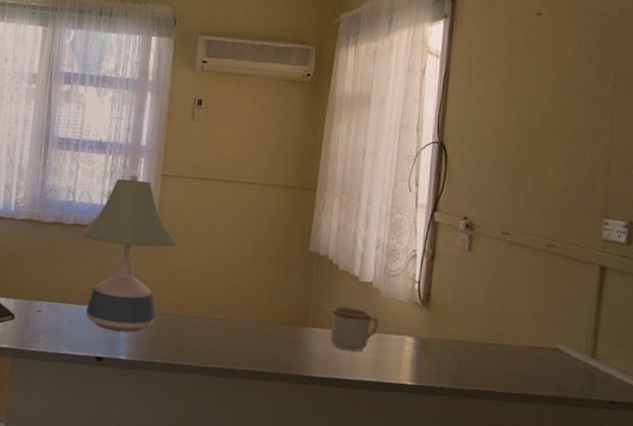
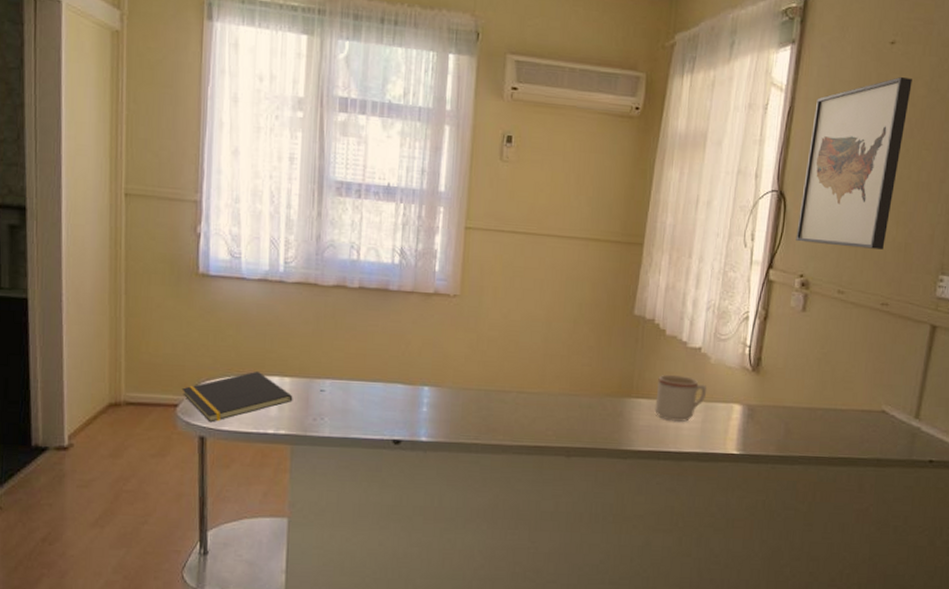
desk lamp: present [81,175,176,333] -> none [369,227,484,411]
wall art: none [458,42,560,195] -> present [796,77,912,250]

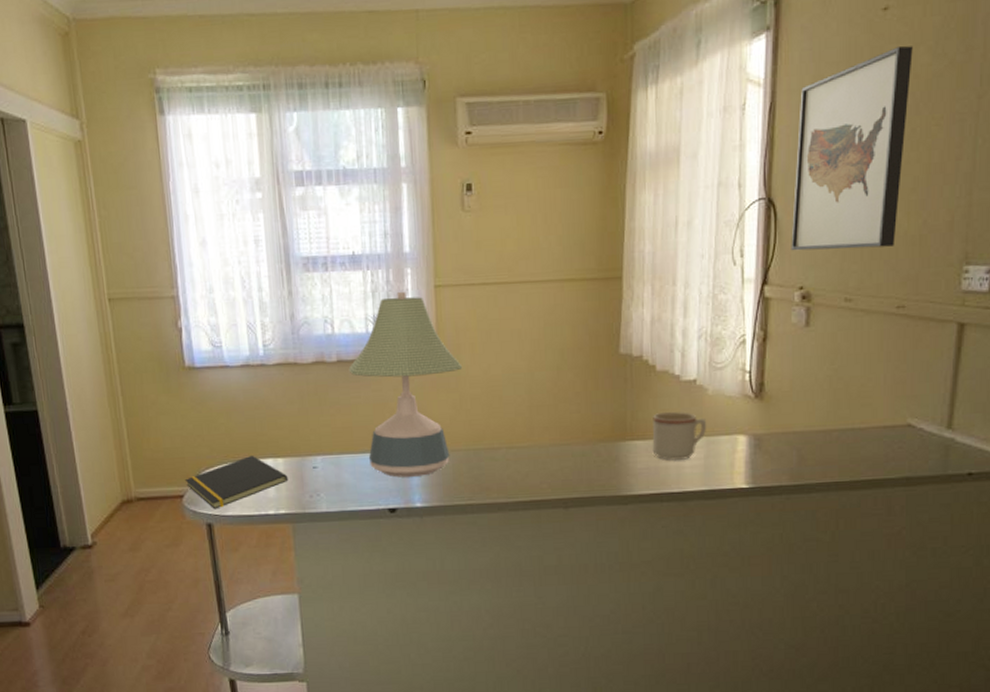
desk lamp: none [369,227,484,411] -> present [348,291,463,478]

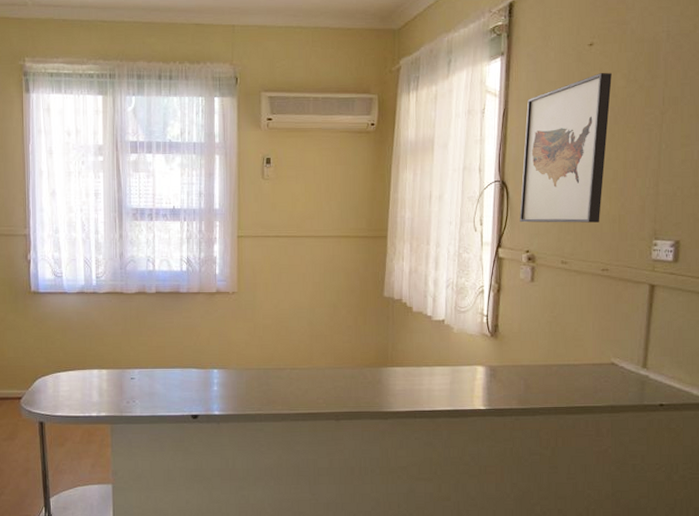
notepad: present [184,455,289,510] -> none [23,366,110,410]
desk lamp: present [348,291,463,478] -> none [165,239,258,389]
mug: present [652,412,706,461] -> none [408,345,452,385]

